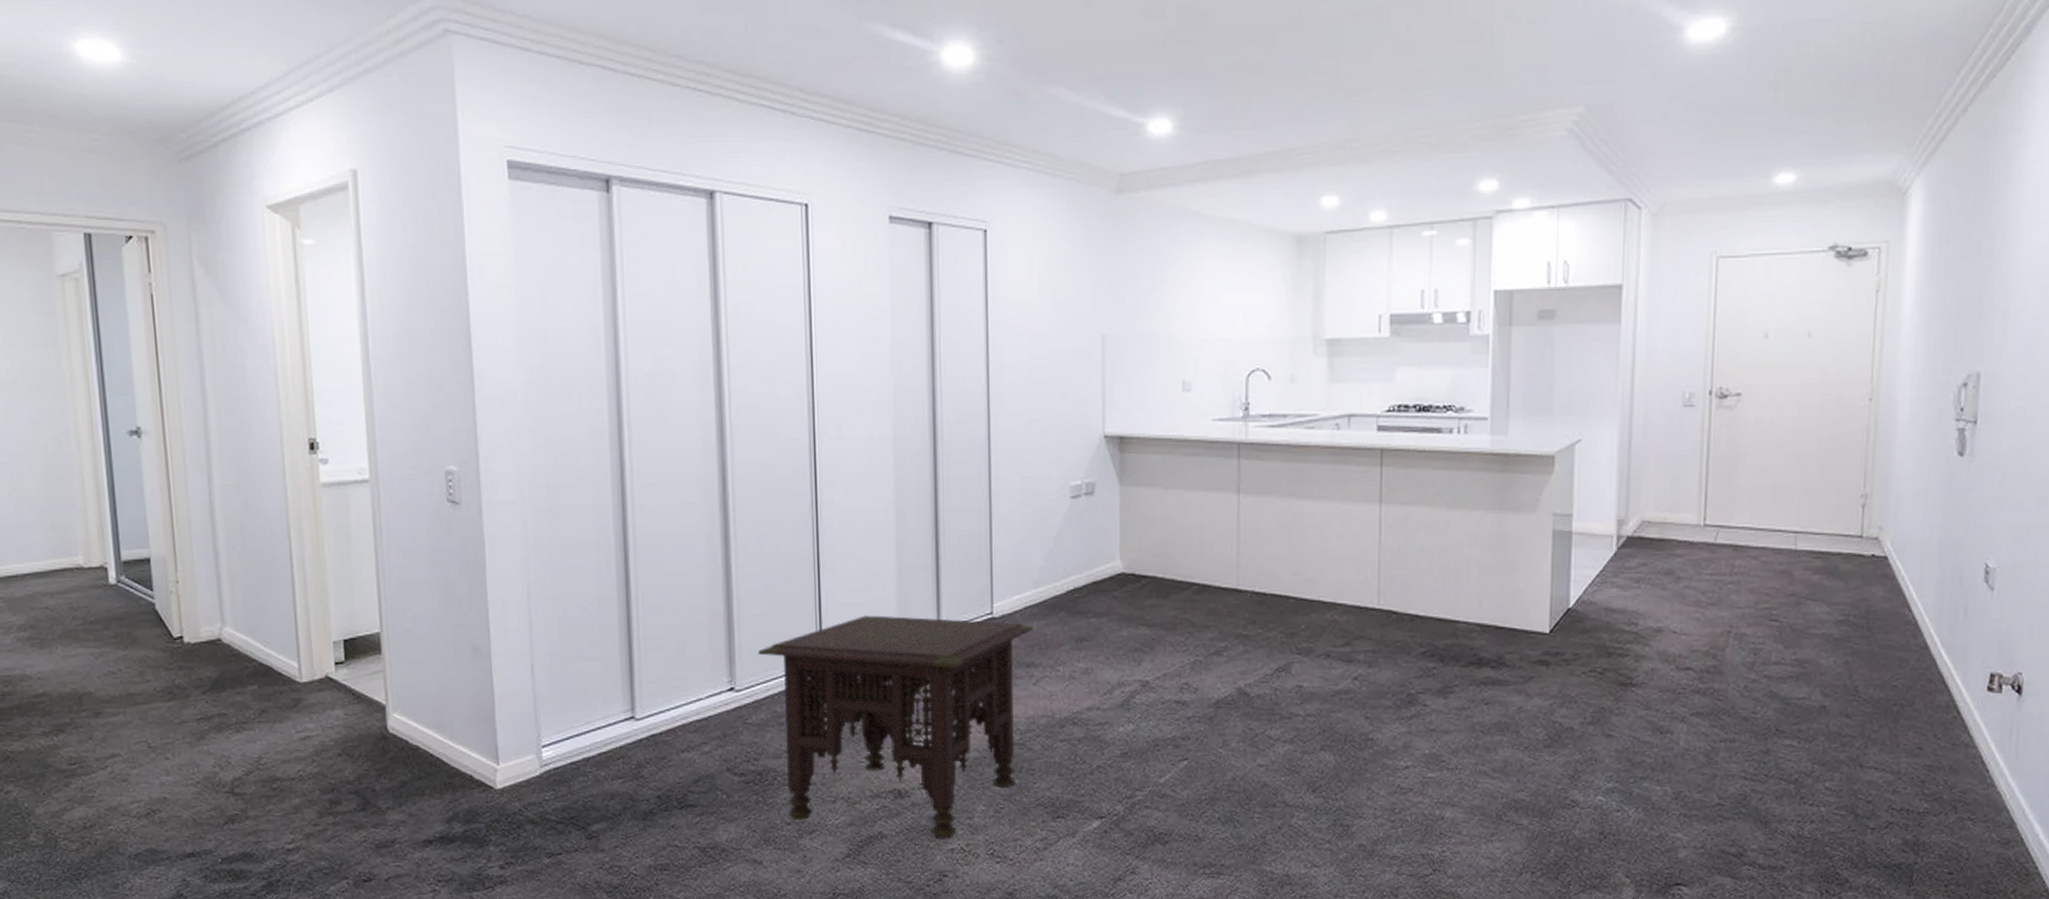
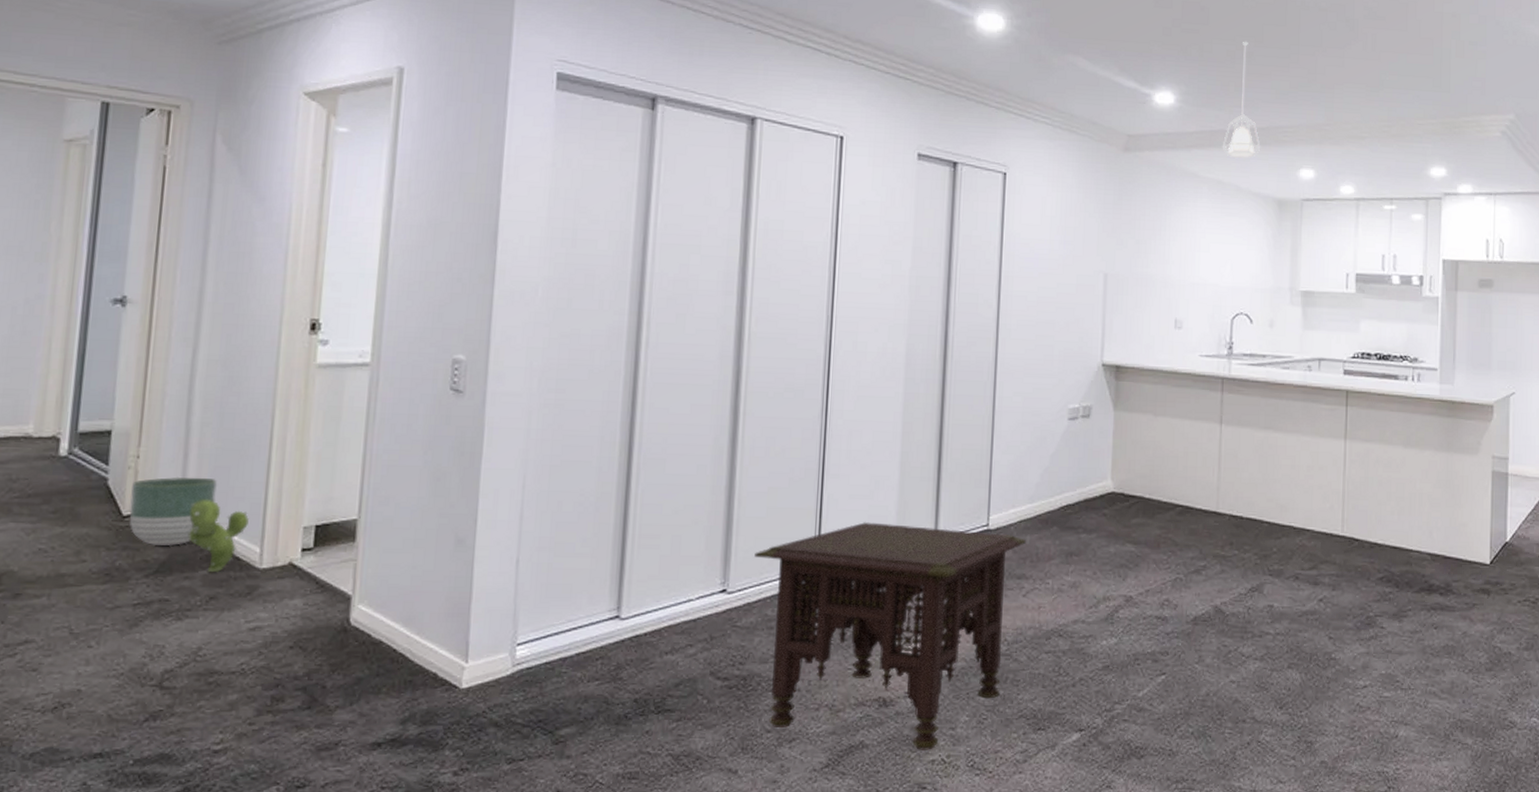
planter: none [177,598,251,664] -> present [129,476,218,546]
decorative plant: none [230,618,284,687] -> present [188,499,249,572]
pendant lamp: none [1229,48,1275,191] -> present [1222,41,1261,159]

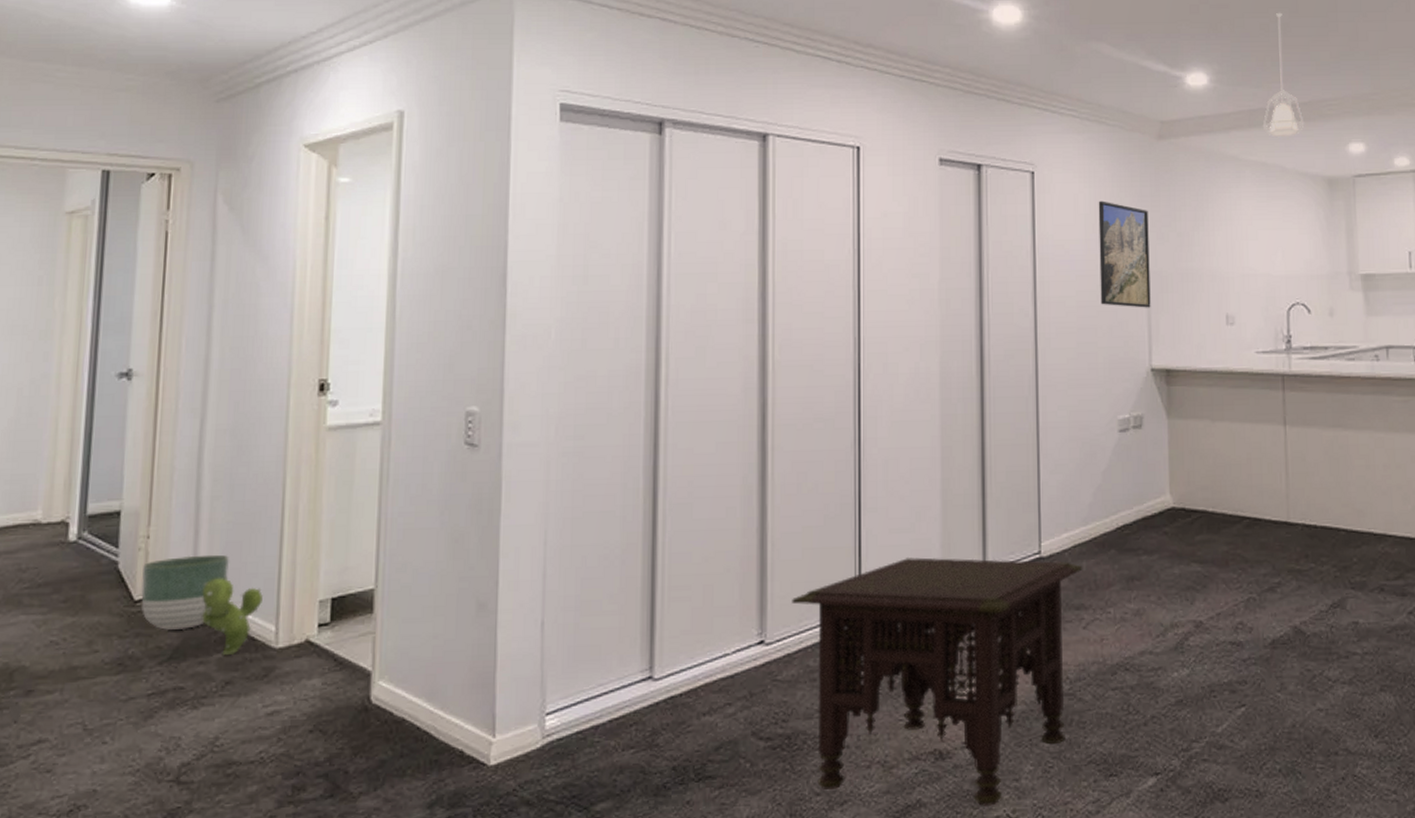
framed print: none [1060,205,1110,308] -> present [1098,201,1151,308]

